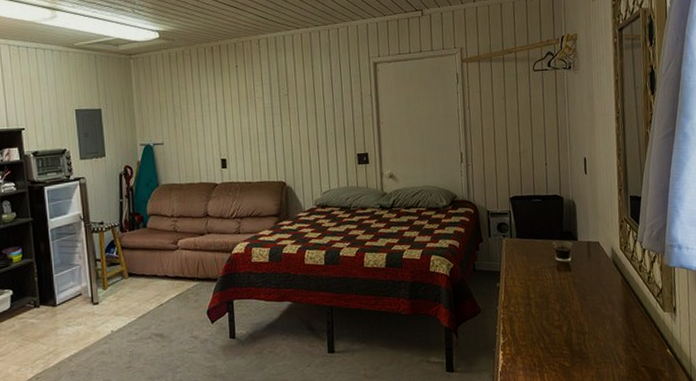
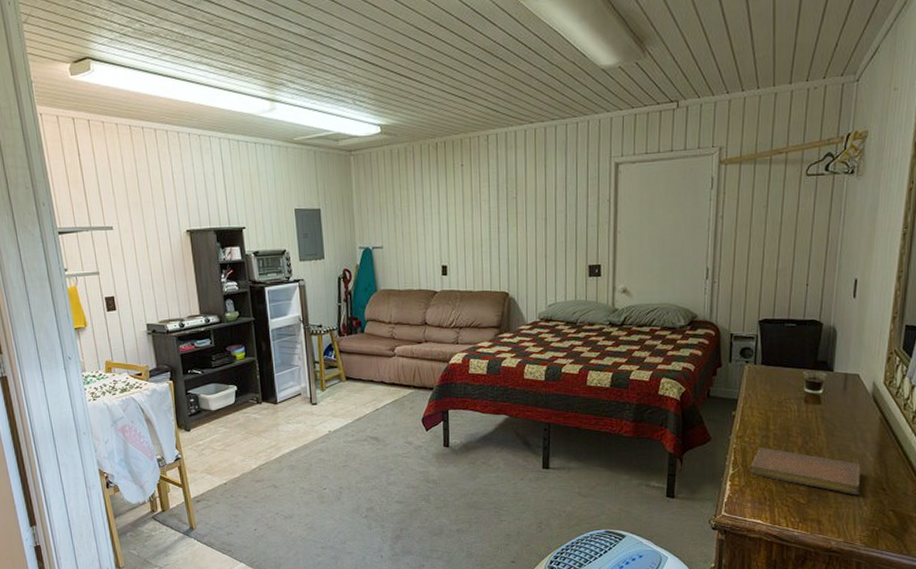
notebook: none [518,315,614,355] -> present [750,448,861,495]

